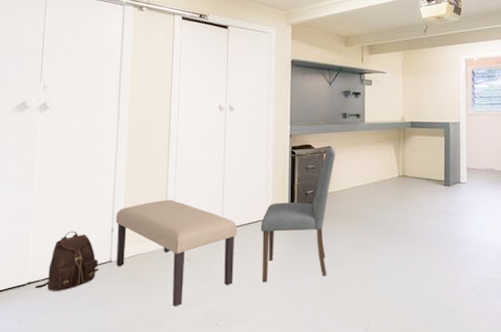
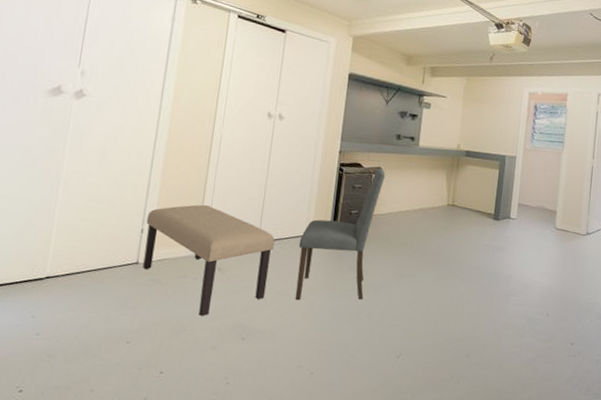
backpack: present [34,231,99,291] -> none [53,227,124,289]

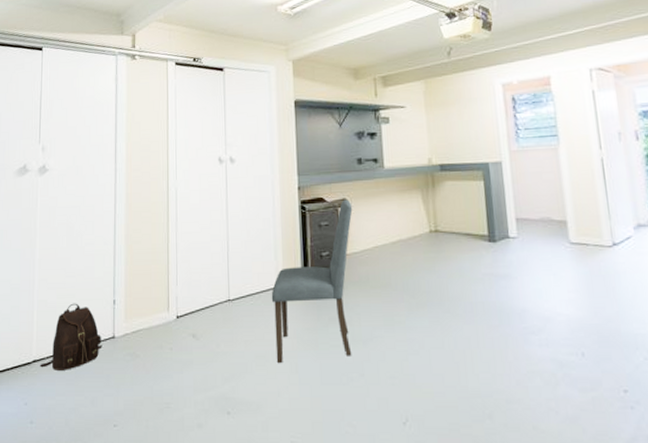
backpack: none [53,227,124,289] -> present [39,303,102,370]
bench: present [143,204,275,317] -> none [117,266,247,391]

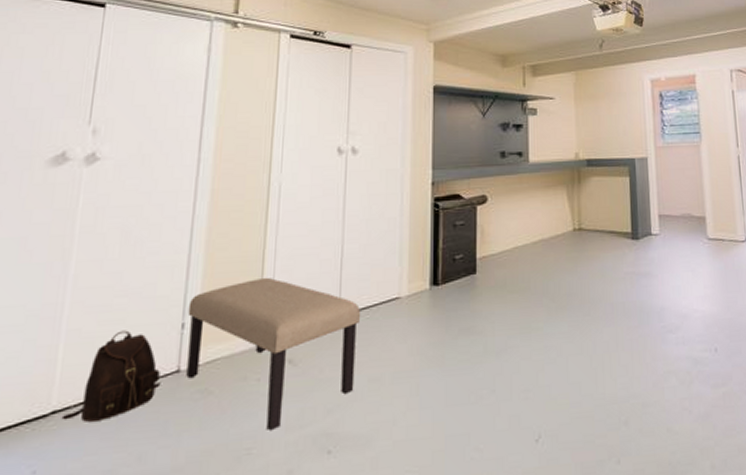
bench: none [117,266,247,391] -> present [186,277,361,432]
dining chair: present [271,199,353,364] -> none [392,196,492,387]

